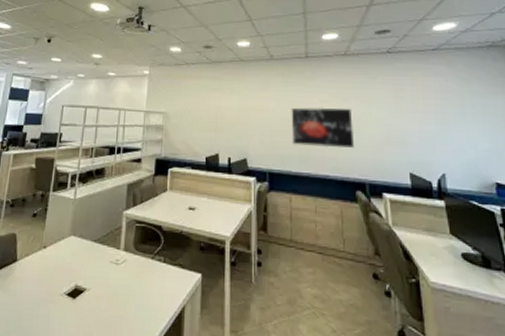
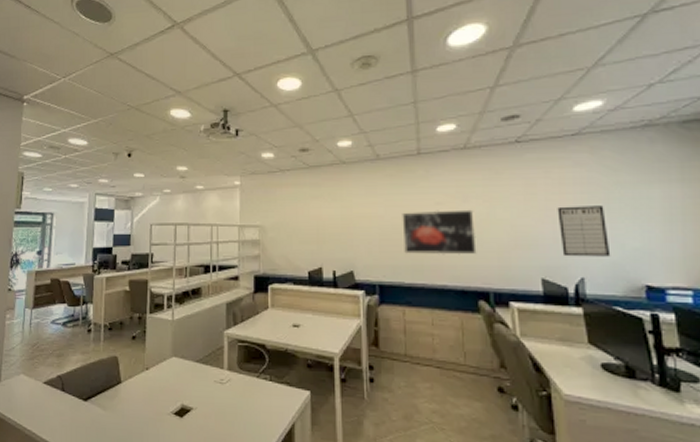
writing board: none [422,109,467,156] -> present [557,205,611,257]

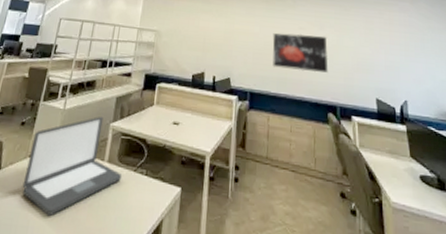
laptop: none [145,325,245,424] -> present [22,117,123,216]
writing board: present [557,205,611,257] -> none [388,41,426,85]

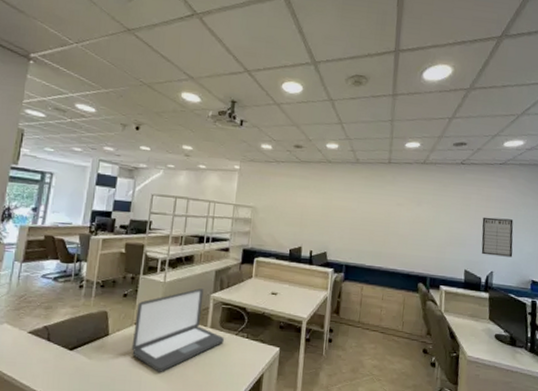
wall art: present [272,32,329,73] -> none [368,209,423,247]
writing board: none [388,41,426,85] -> present [481,217,514,257]

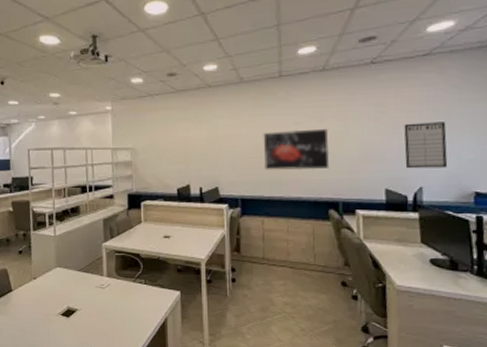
laptop: present [131,288,225,372] -> none [33,239,123,322]
wall art: none [368,209,423,247] -> present [263,128,330,171]

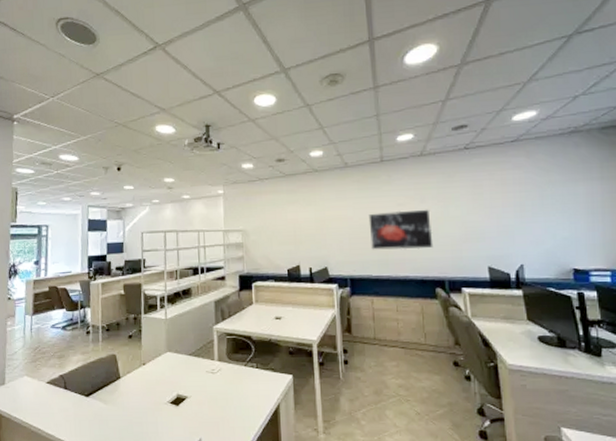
writing board: present [404,122,448,169] -> none [500,202,545,247]

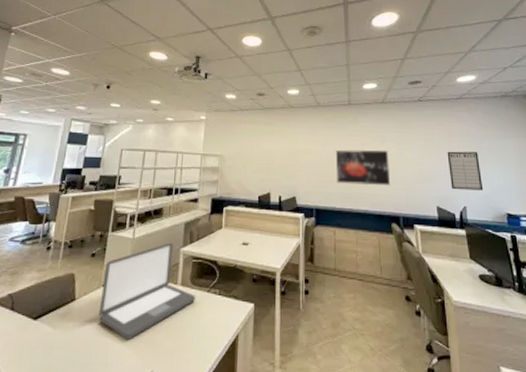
laptop: none [143,321,235,411] -> present [98,243,196,339]
writing board: none [500,202,545,247] -> present [447,151,484,191]

